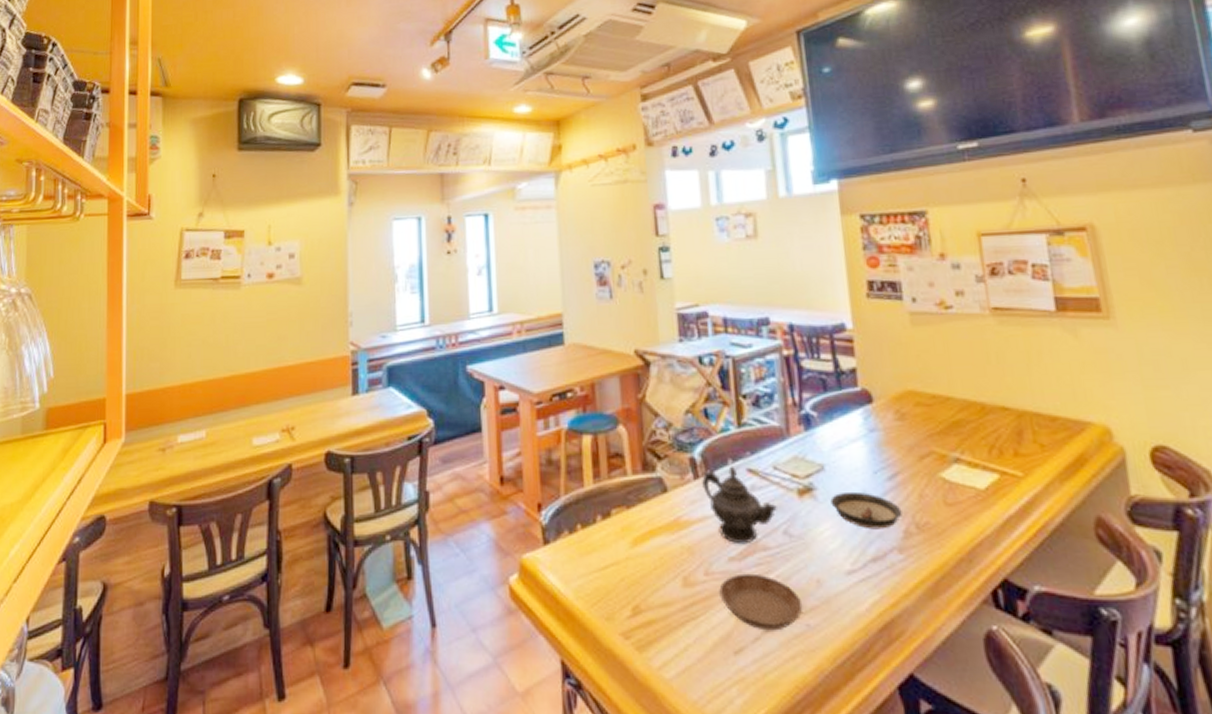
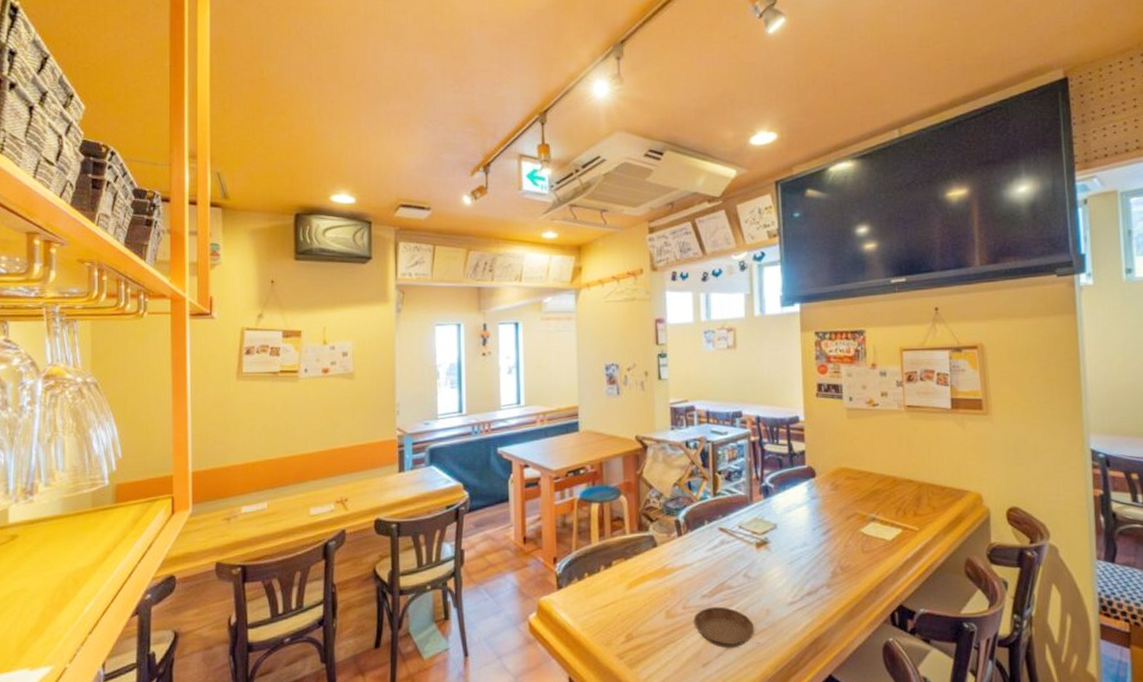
teapot: present [702,466,777,545] -> none [684,526,740,585]
saucer: present [830,491,902,530] -> none [780,543,832,572]

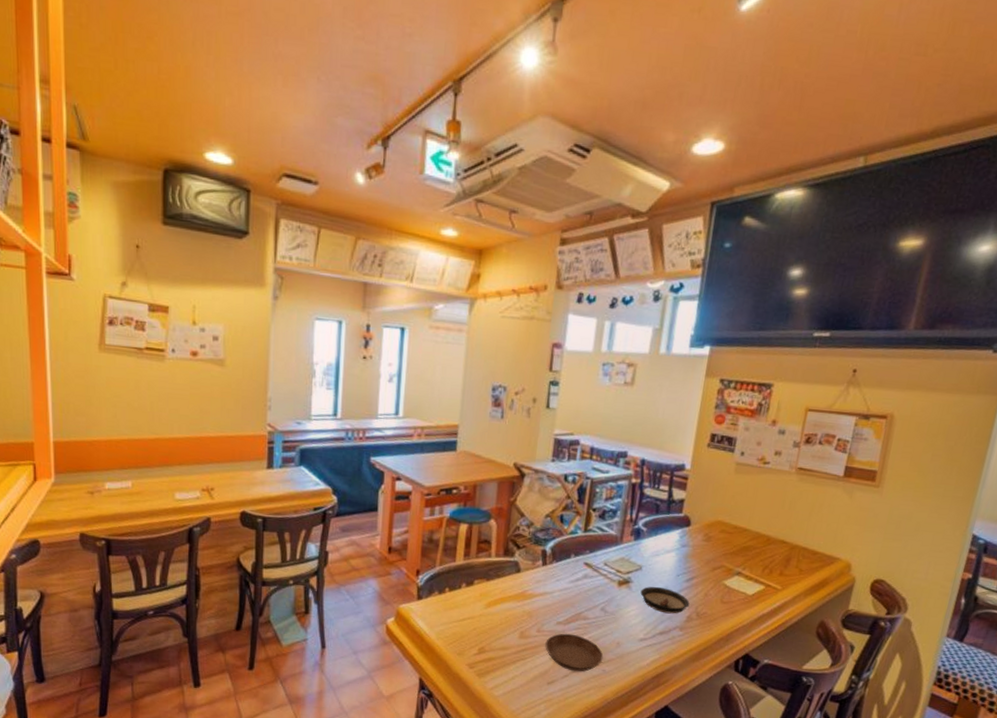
saucer: none [780,543,832,572] -> present [640,586,690,614]

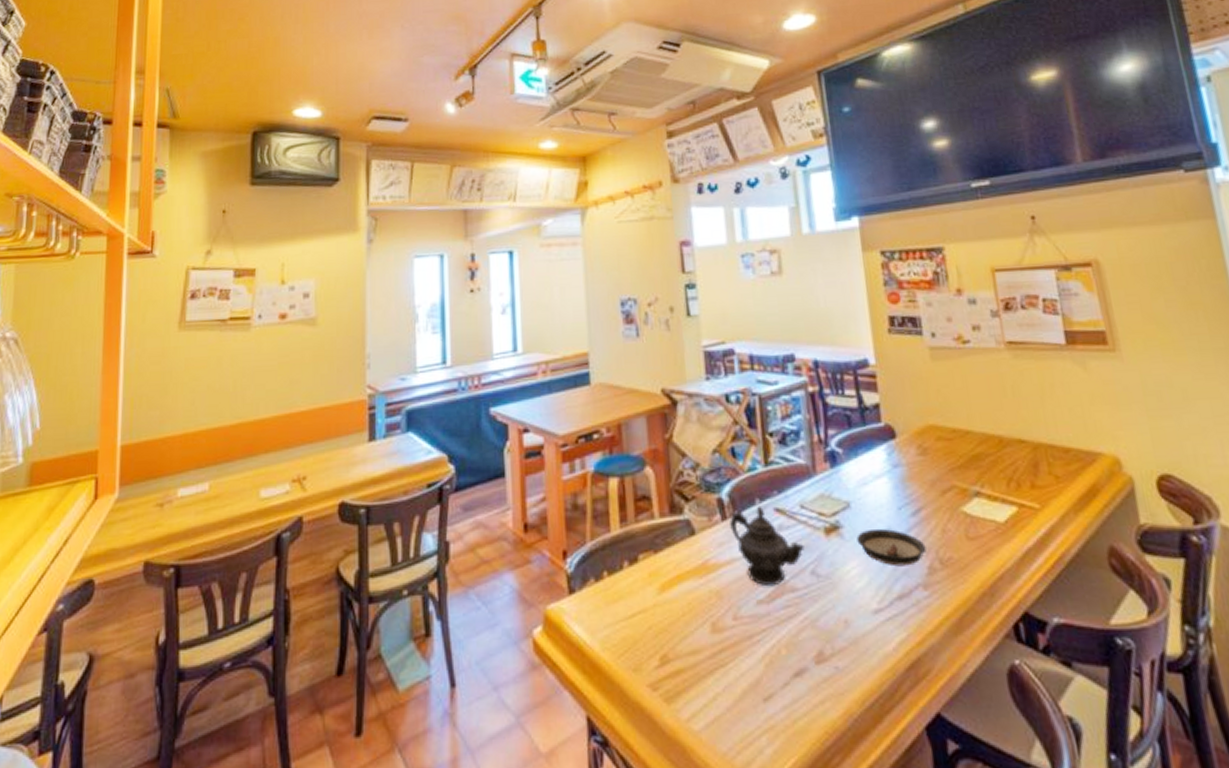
saucer: present [545,633,604,672] -> none [748,616,832,676]
teapot: none [548,559,600,615] -> present [730,505,805,587]

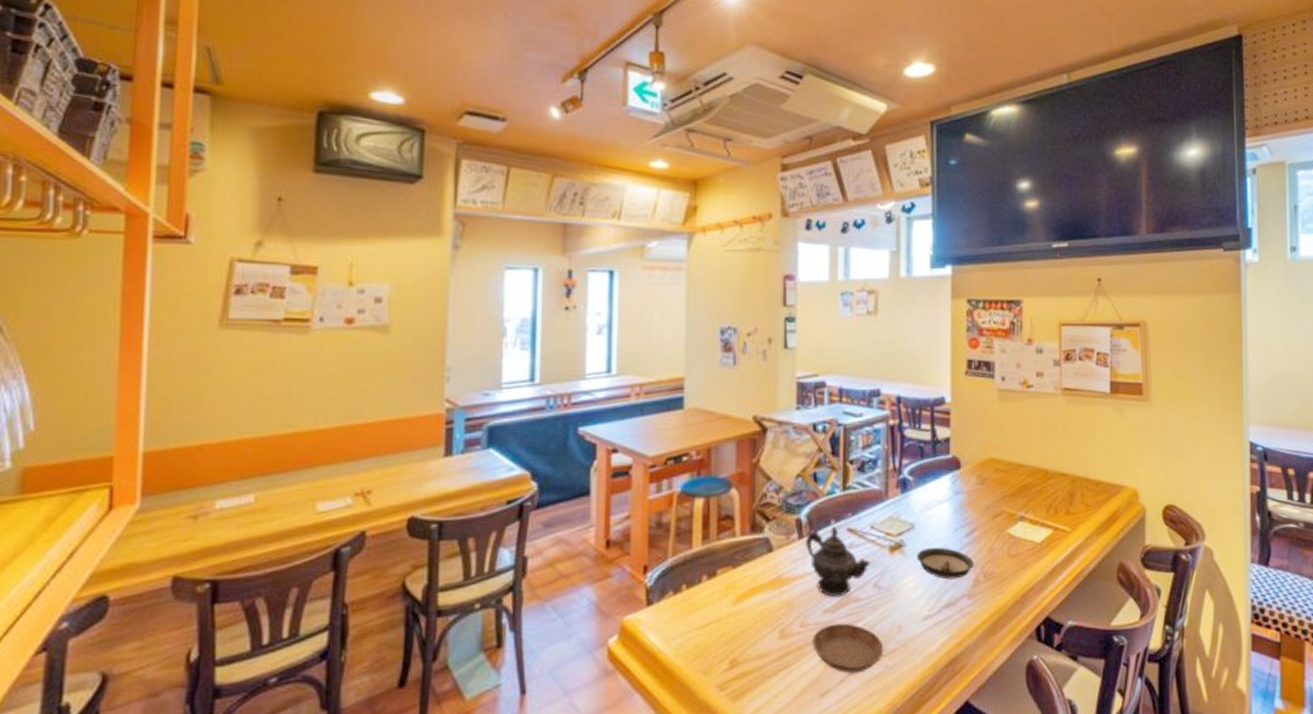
saucer: none [748,616,832,676] -> present [812,623,884,674]

